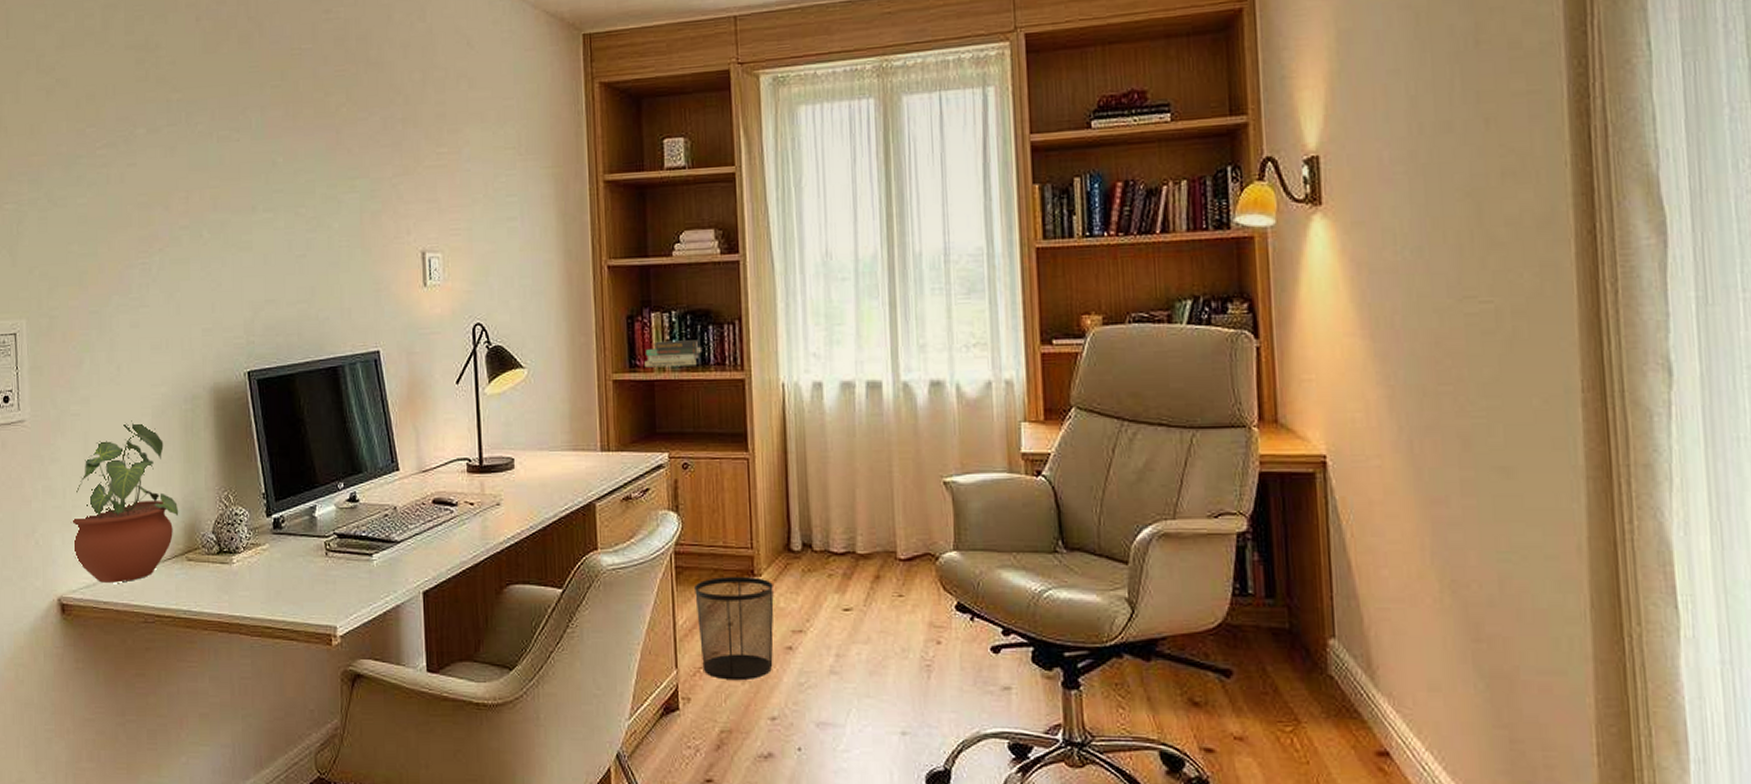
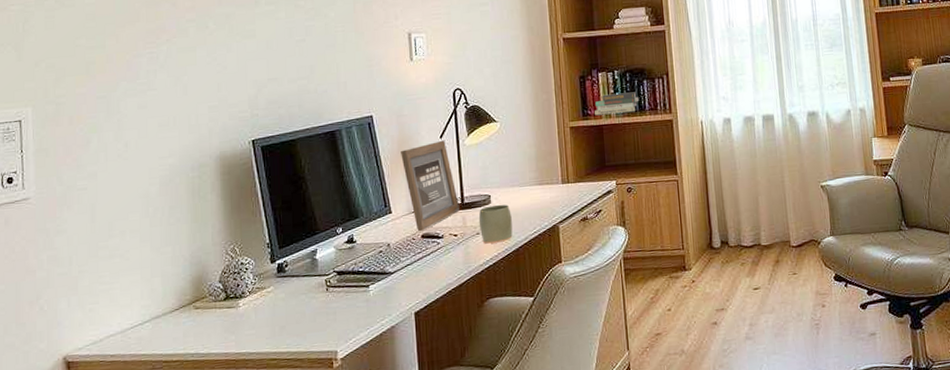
potted plant: present [71,420,179,583] -> none [77,190,187,338]
picture frame: none [411,386,478,496] -> present [401,140,461,232]
mug: none [499,470,539,518] -> present [478,204,513,244]
waste bin: present [695,576,774,679] -> none [640,271,703,354]

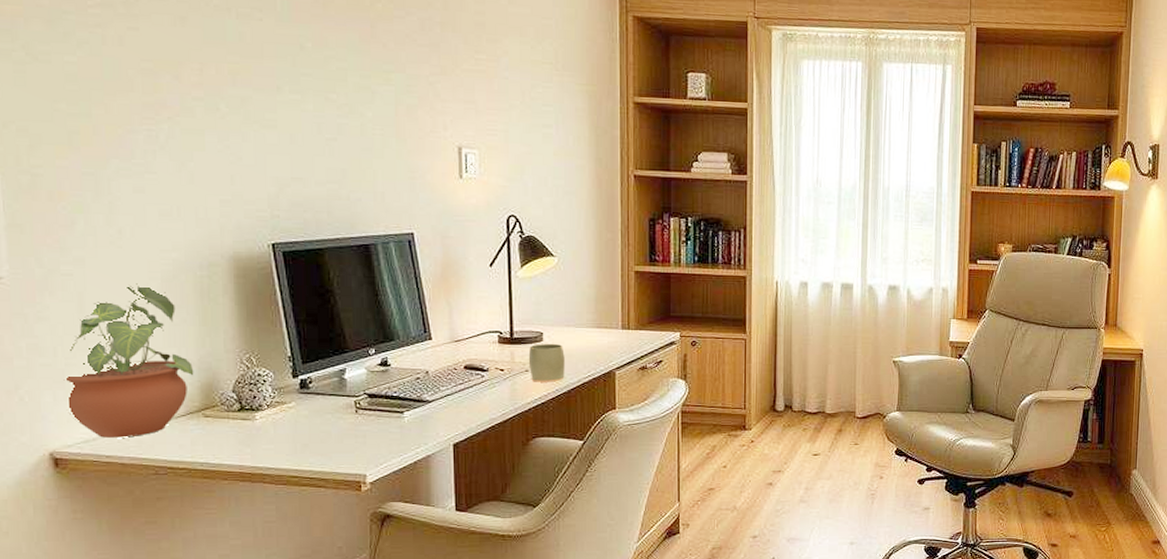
potted plant: none [77,190,187,338] -> present [63,283,194,438]
picture frame: present [401,140,461,232] -> none [444,268,509,362]
books: present [595,92,640,116] -> none [663,241,713,264]

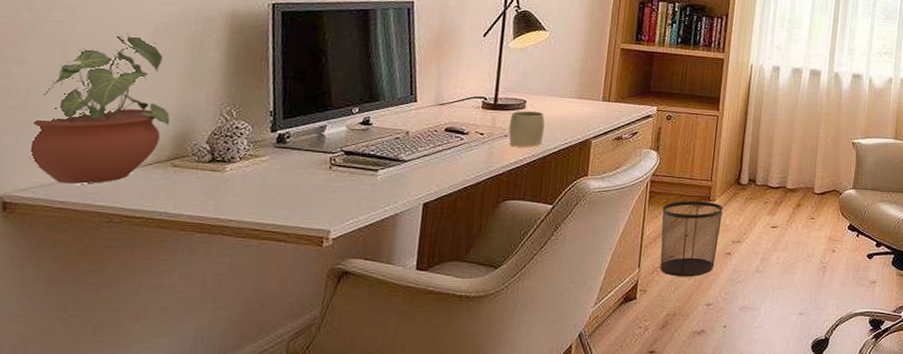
waste bin: none [697,430,760,509] -> present [660,200,723,276]

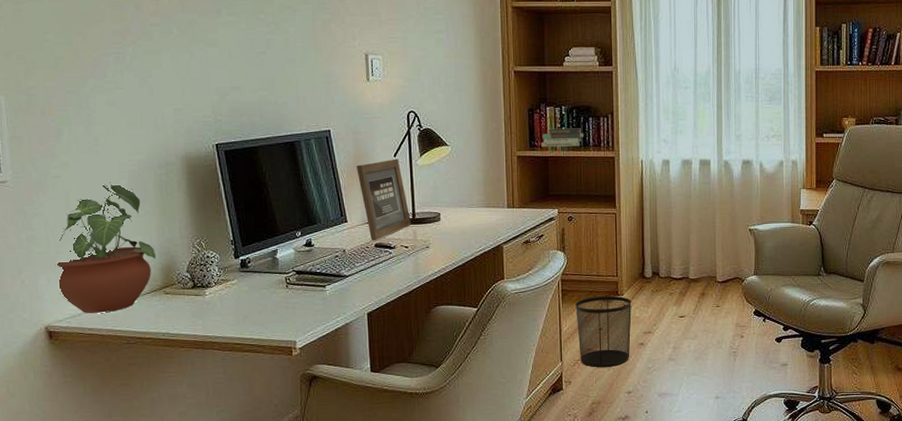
picture frame: none [437,38,492,125] -> present [356,158,412,241]
mug: present [508,110,545,148] -> none [428,222,460,257]
books: none [648,23,696,45] -> present [541,128,584,147]

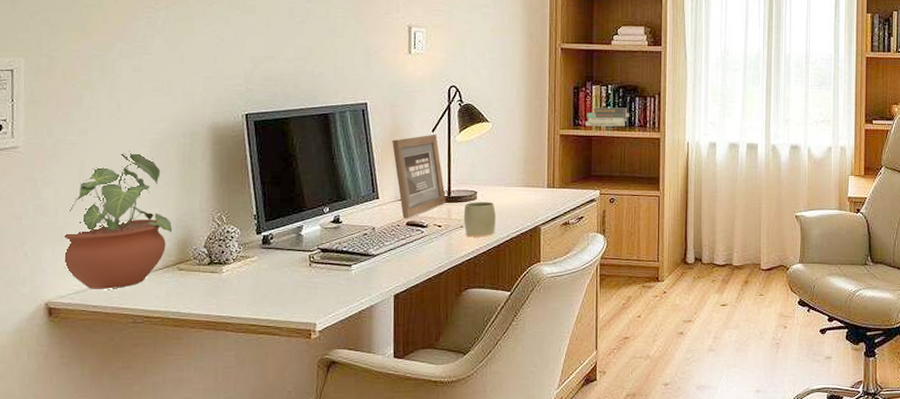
mug: none [428,222,460,257] -> present [463,201,496,237]
waste bin: present [575,295,632,367] -> none [613,281,672,357]

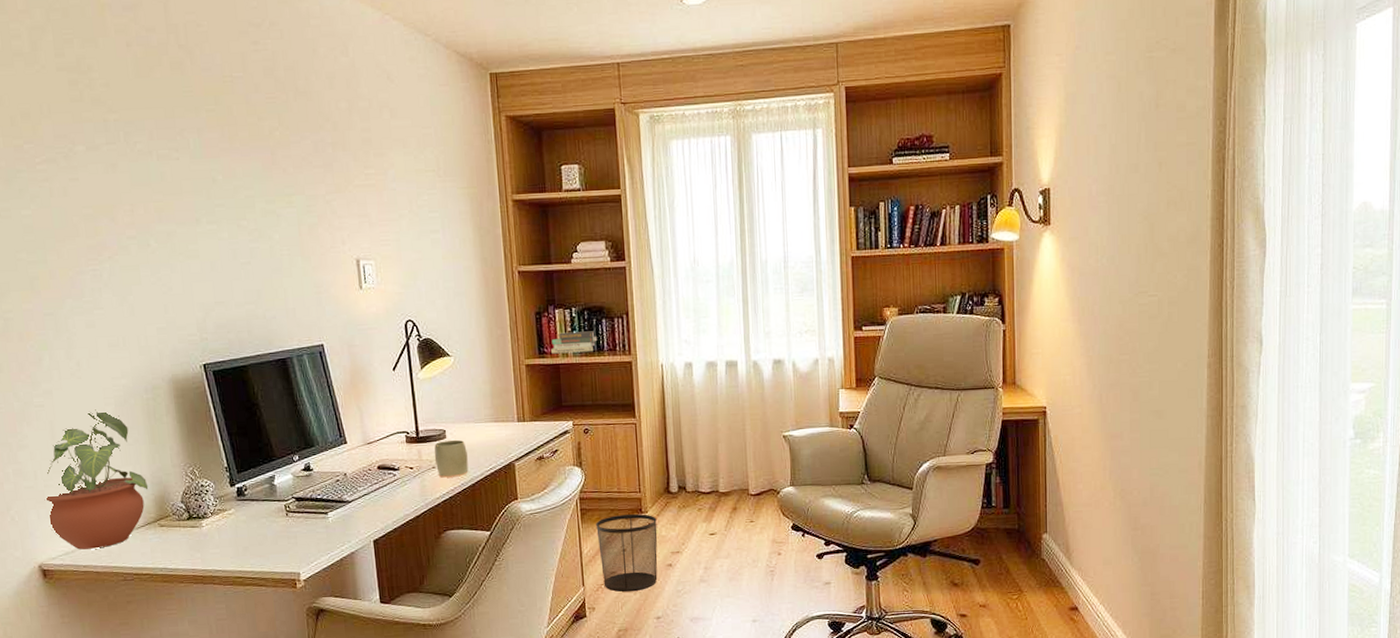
picture frame: present [392,134,447,219] -> none [353,372,416,463]
waste bin: none [613,281,672,357] -> present [596,513,658,592]

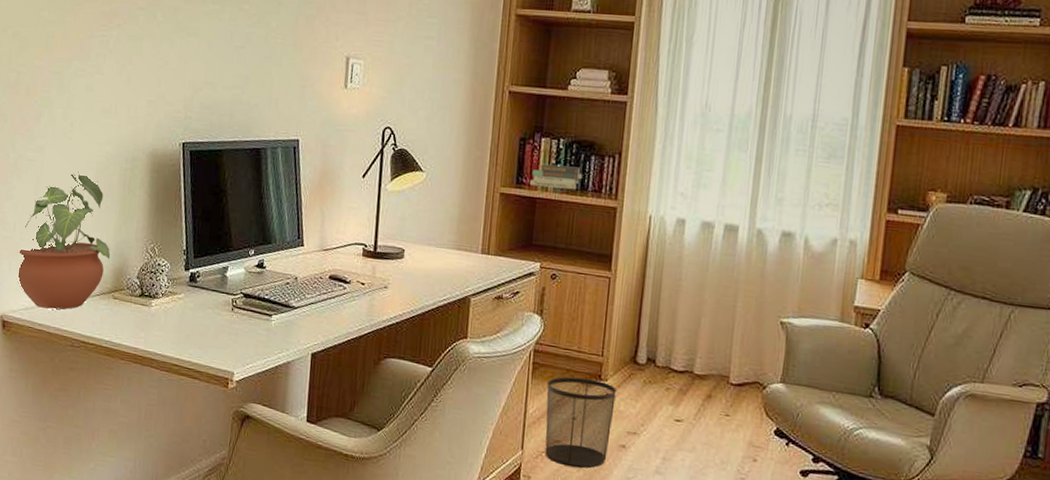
mug: present [434,439,469,478] -> none [388,260,423,302]

